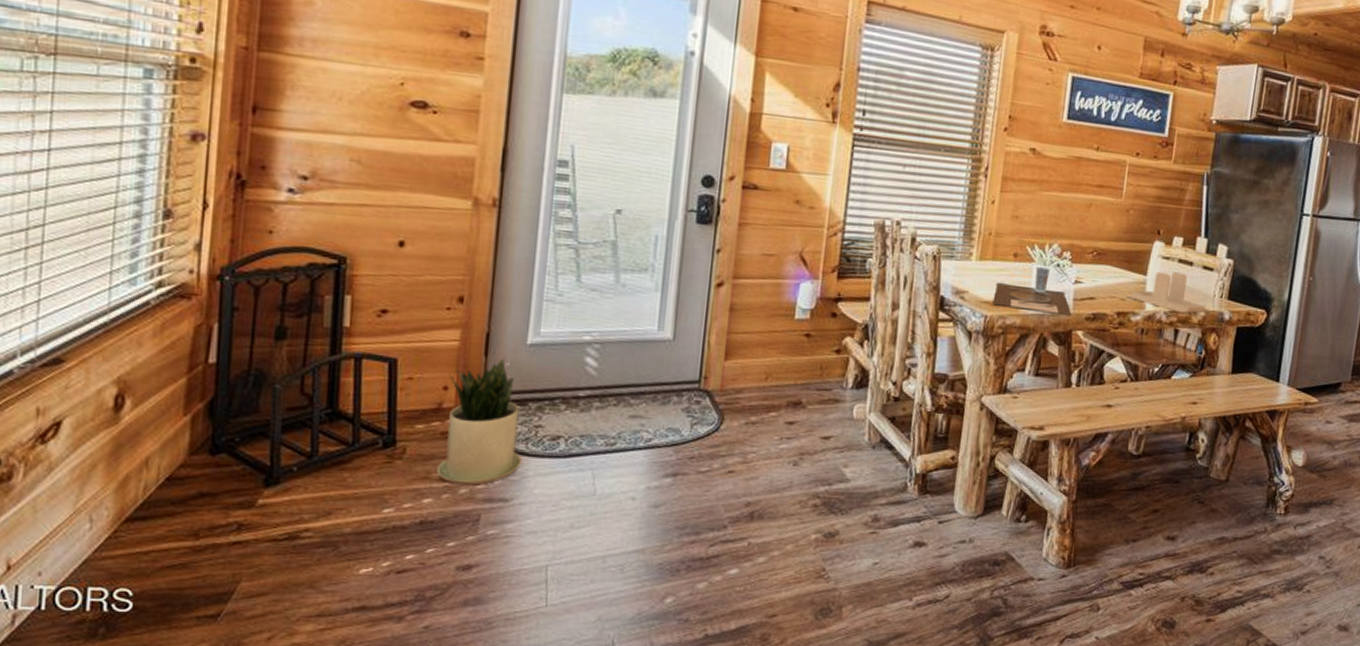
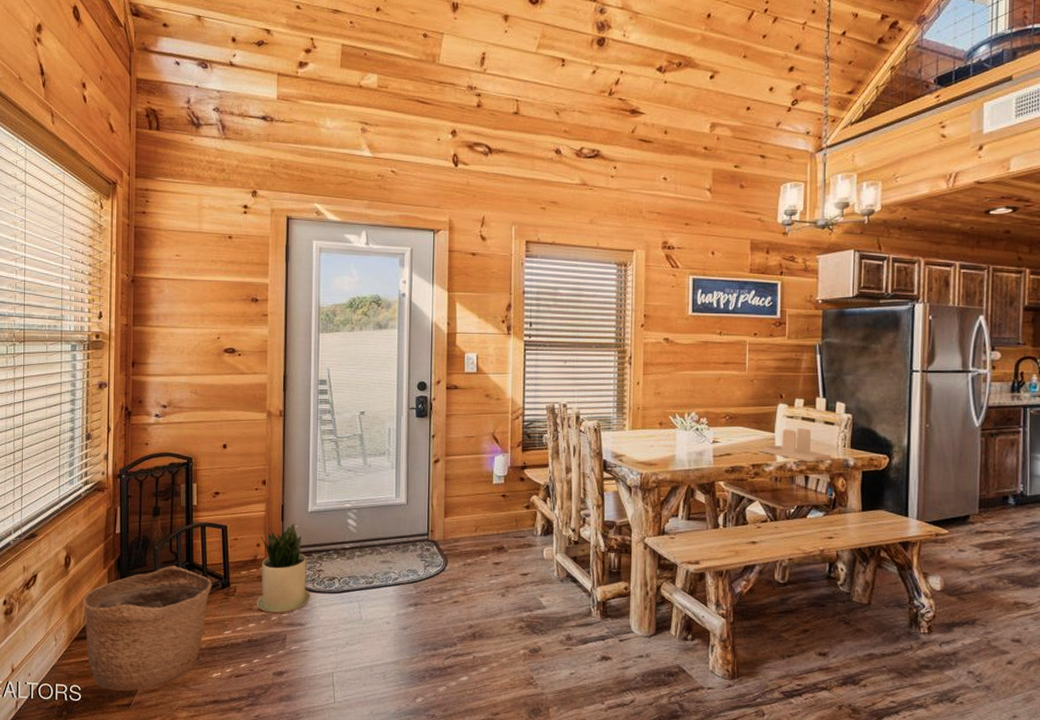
basket: none [142,413,368,596] -> present [82,565,212,691]
place setting: present [992,267,1072,317] -> none [646,432,713,470]

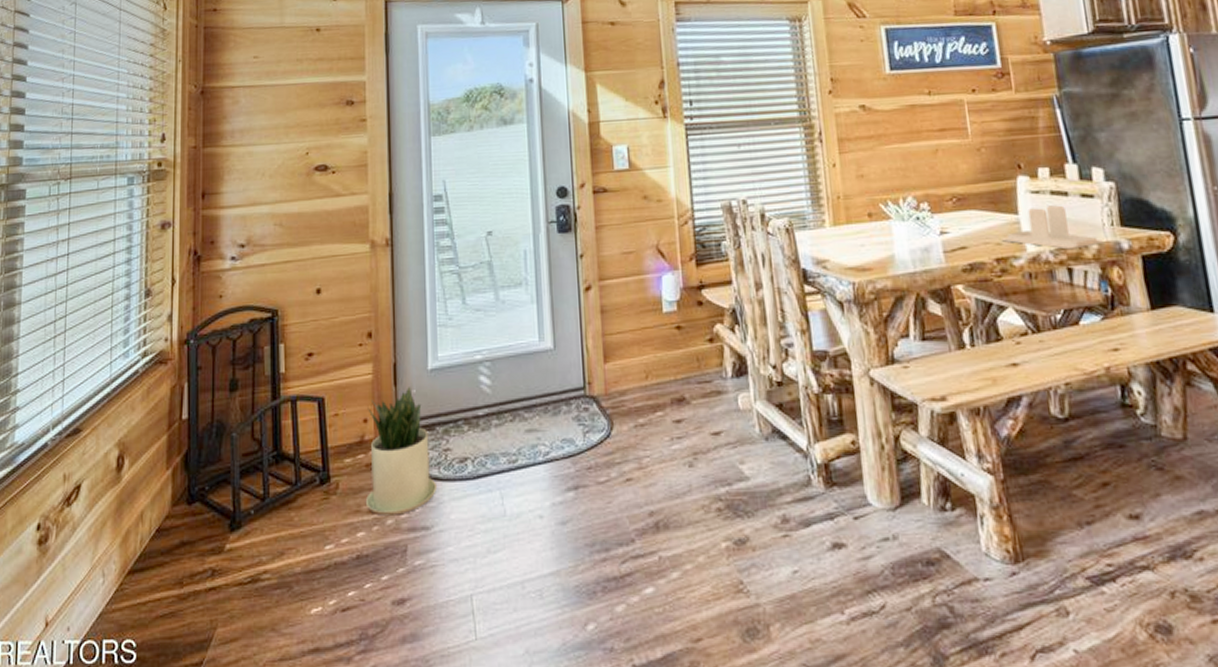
basket: present [82,565,212,691] -> none [139,458,307,644]

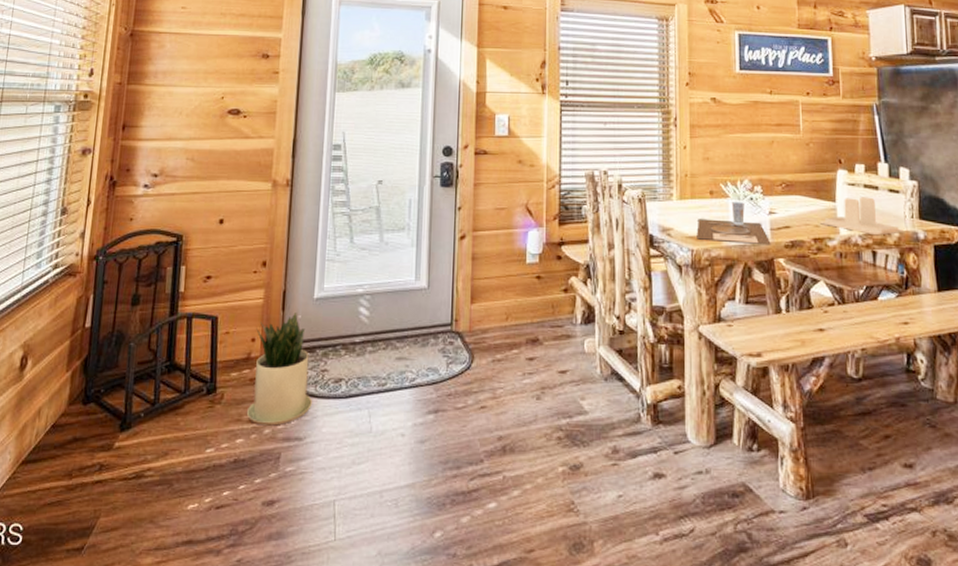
place setting: none [857,223,946,271] -> present [697,202,771,246]

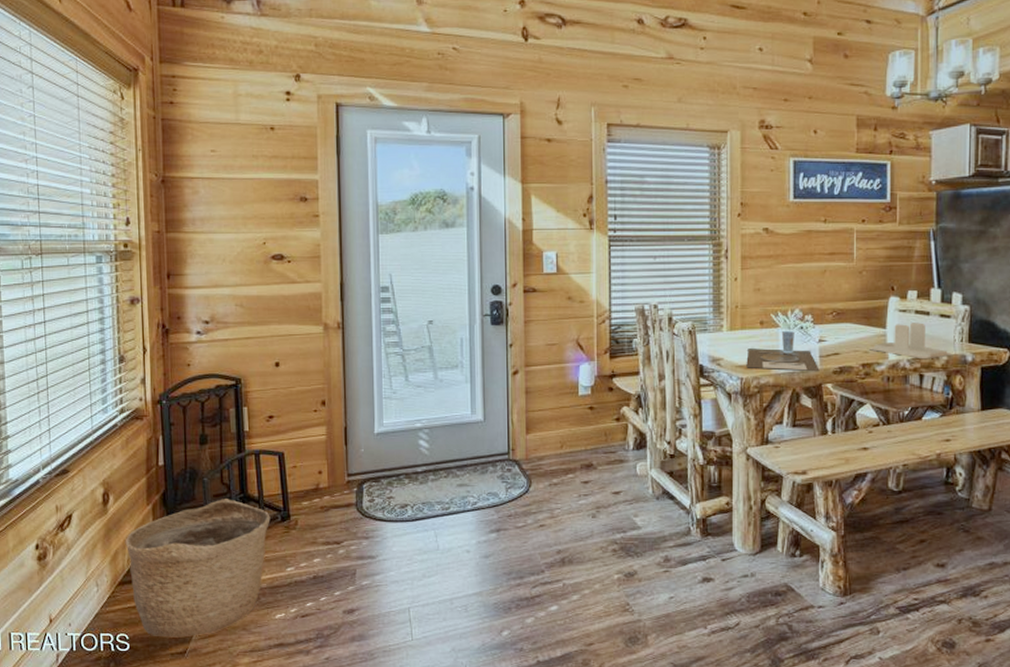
basket: none [35,367,196,530] -> present [125,499,270,638]
planter: present [246,313,312,426] -> none [320,447,381,547]

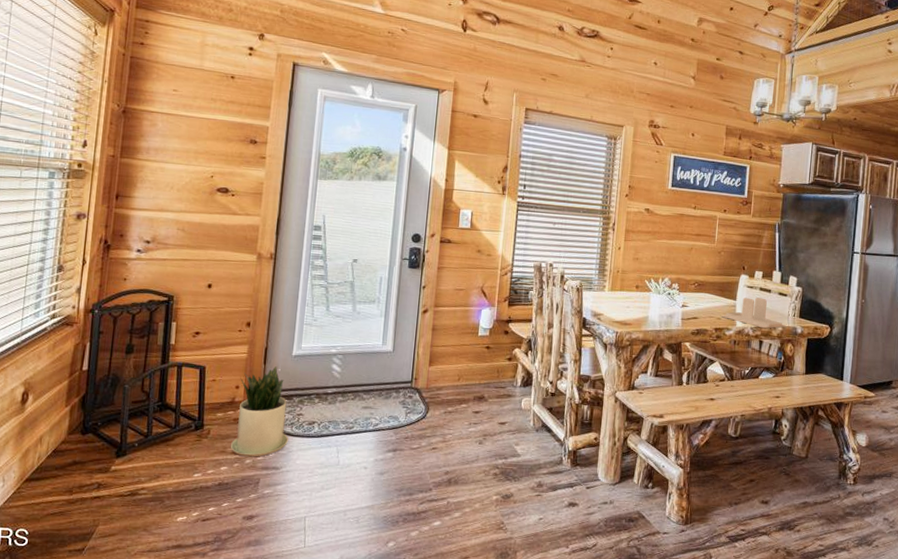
basket: present [125,499,270,638] -> none [38,405,185,536]
planter: none [320,447,381,547] -> present [230,366,288,457]
place setting: present [746,331,820,372] -> none [621,295,681,332]

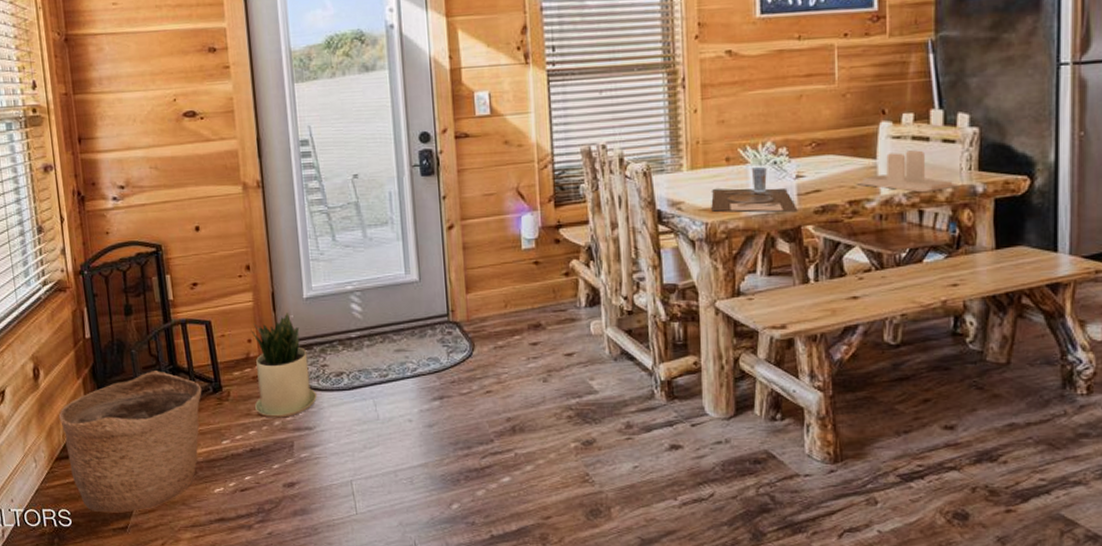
basket: none [38,405,185,536] -> present [58,371,202,513]
place setting: none [621,295,681,332] -> present [711,167,798,213]

